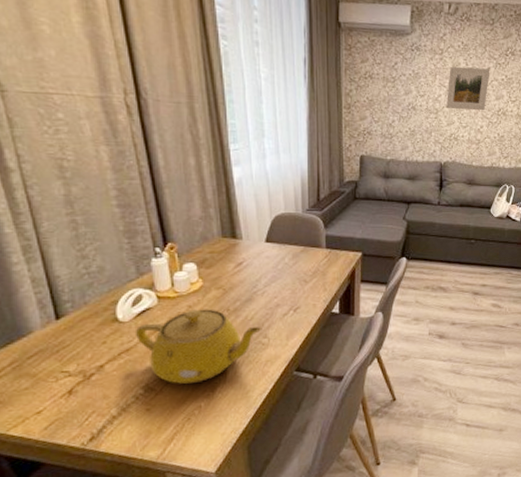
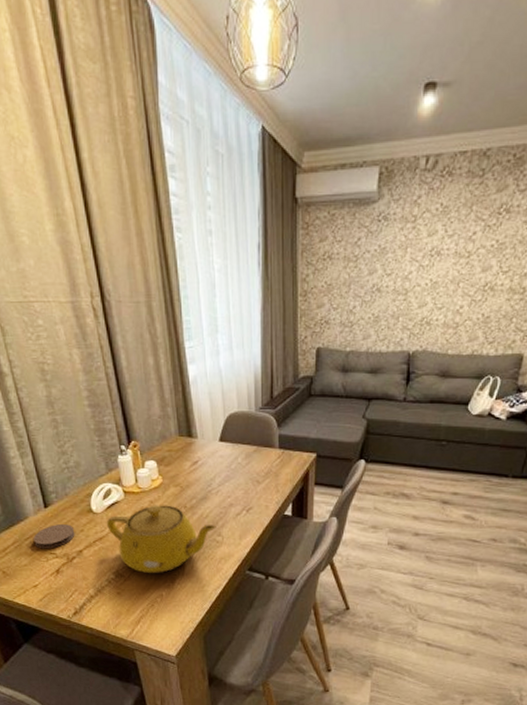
coaster: none [40,337,95,368] -> present [34,524,75,549]
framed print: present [446,66,490,111] -> none [418,234,477,288]

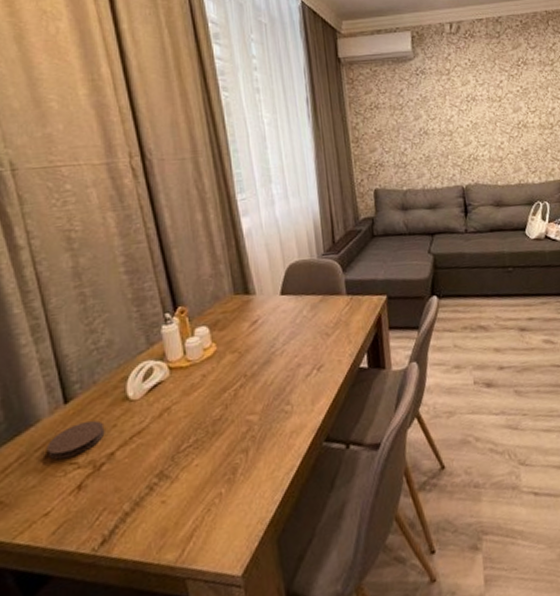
teapot: present [106,505,217,574] -> none [146,376,284,469]

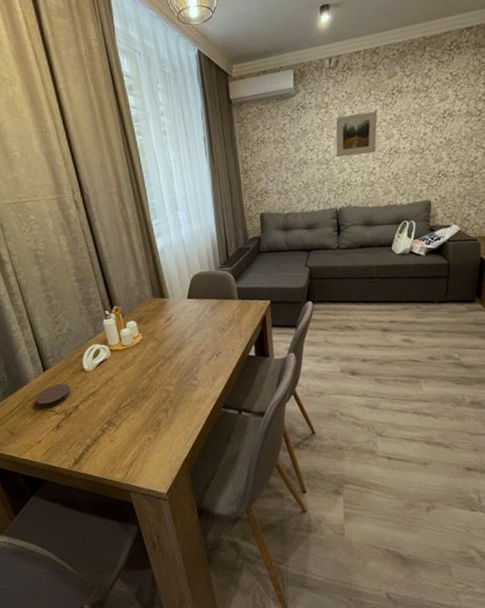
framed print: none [459,82,504,129] -> present [336,111,378,158]

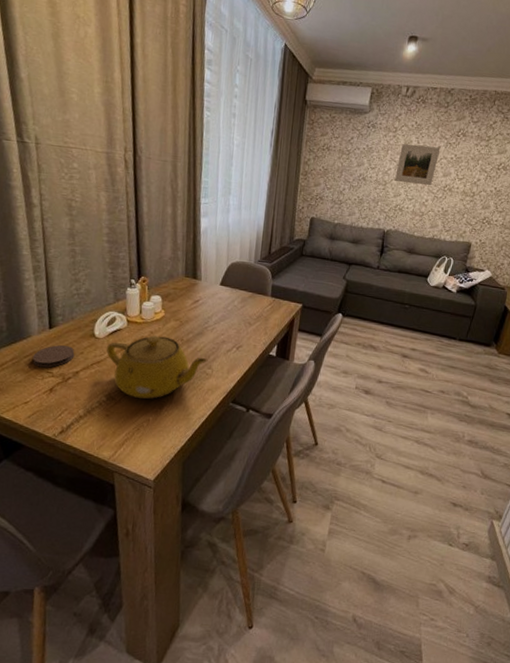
teapot: none [97,357,192,421] -> present [106,335,208,400]

